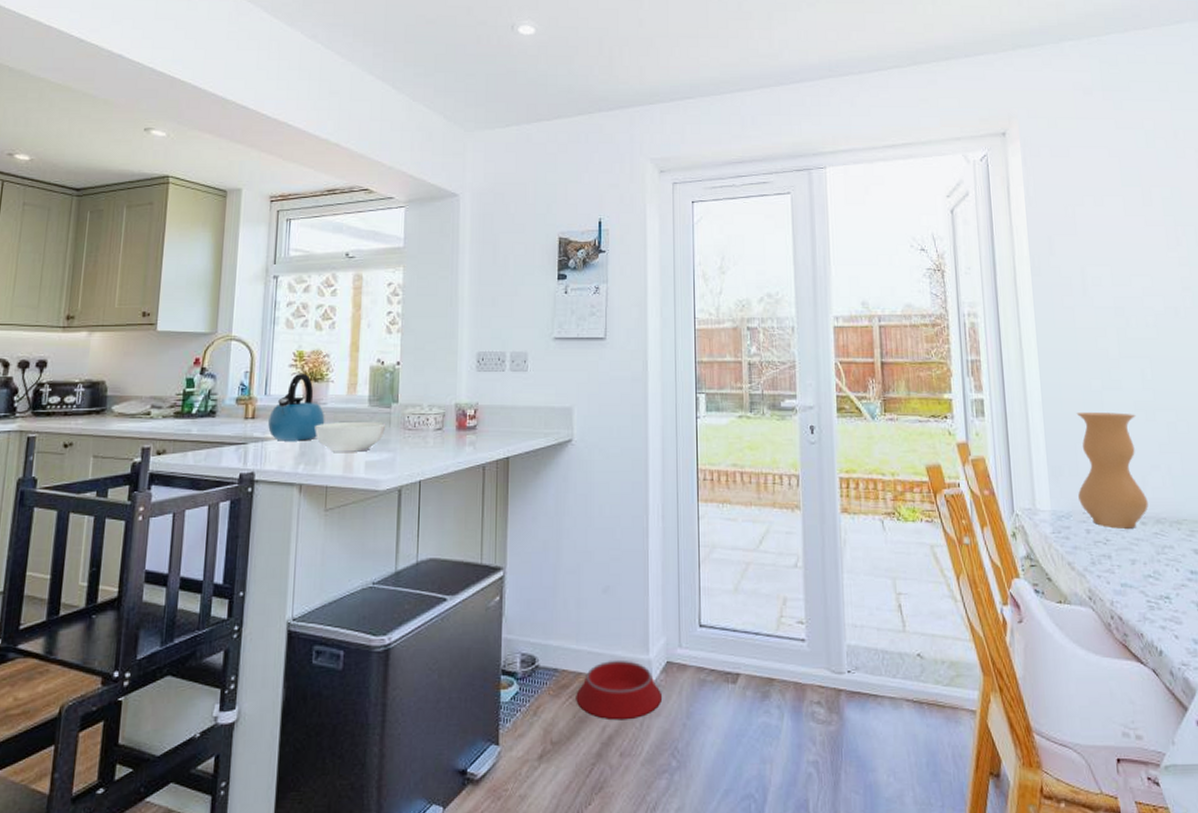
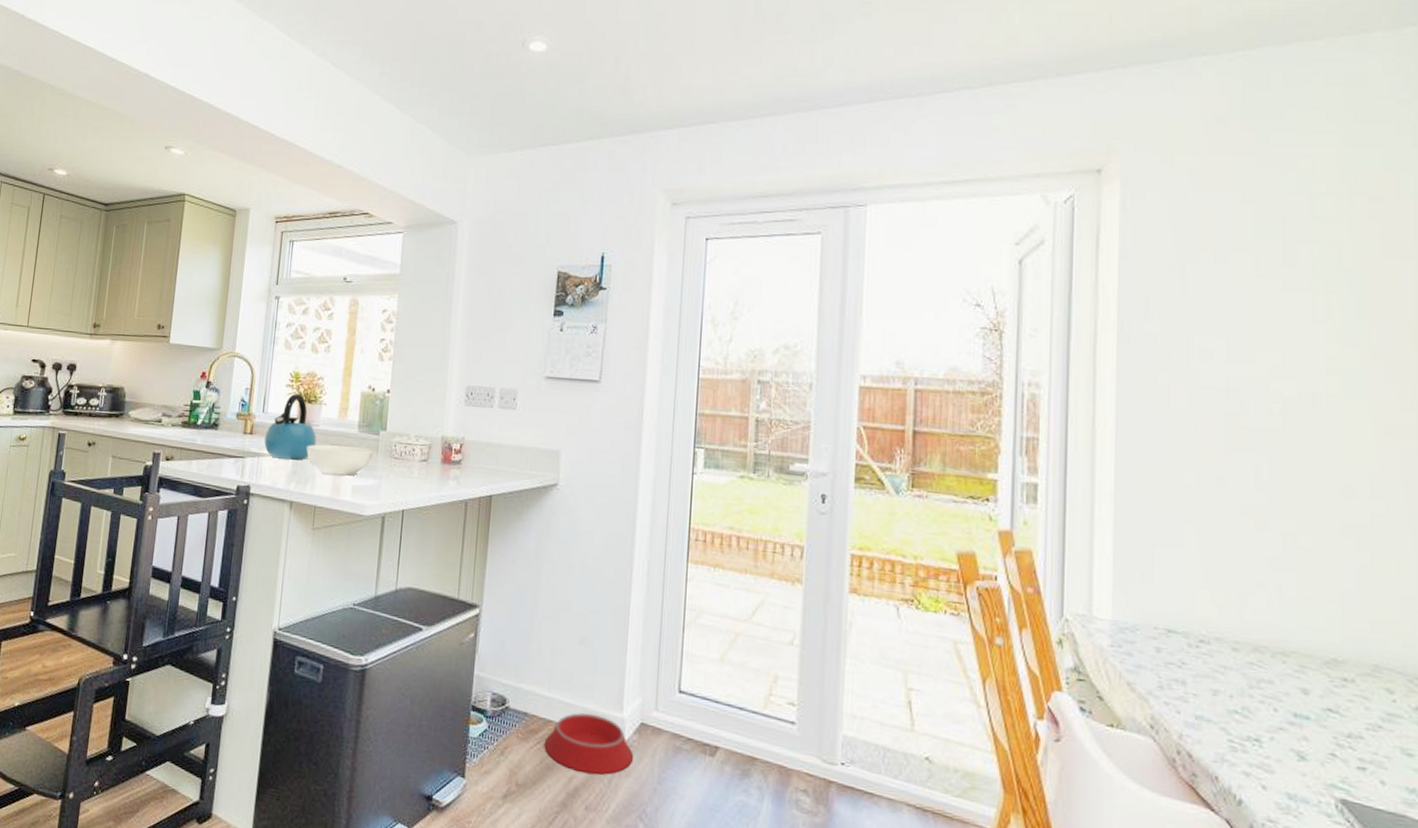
vase: present [1076,411,1148,529] -> none [1150,509,1244,654]

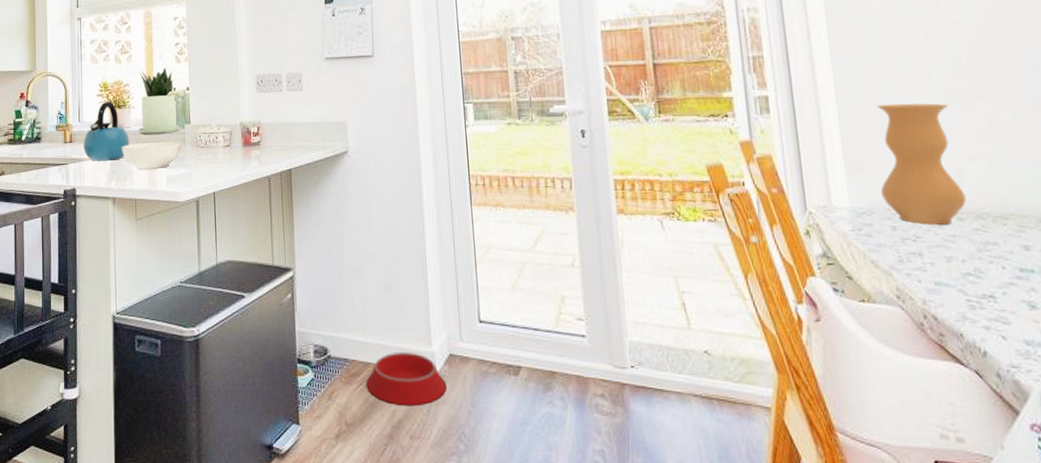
planter: none [328,364,377,439] -> present [139,67,182,134]
vase: none [1150,509,1244,654] -> present [876,103,966,225]

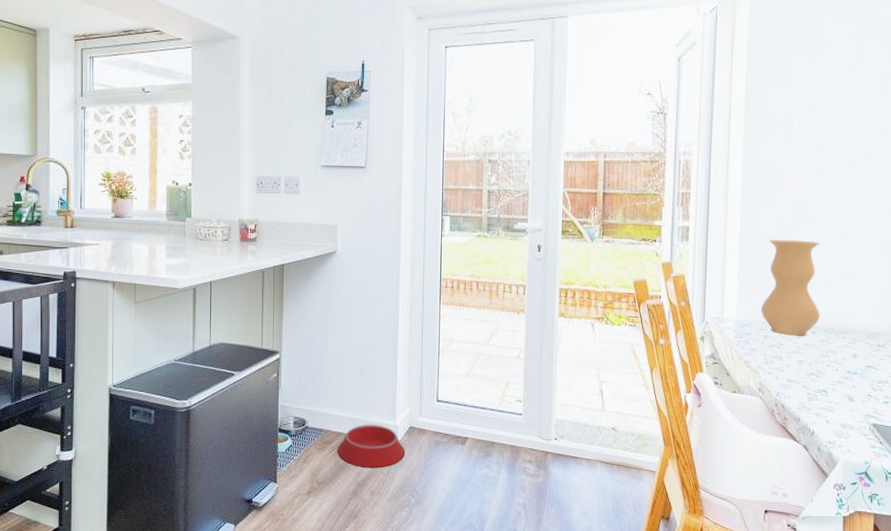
kettle: present [83,102,130,161] -> none [85,191,131,247]
bowl: present [122,141,182,169] -> none [123,232,182,257]
planter: present [139,67,182,134] -> none [140,163,183,225]

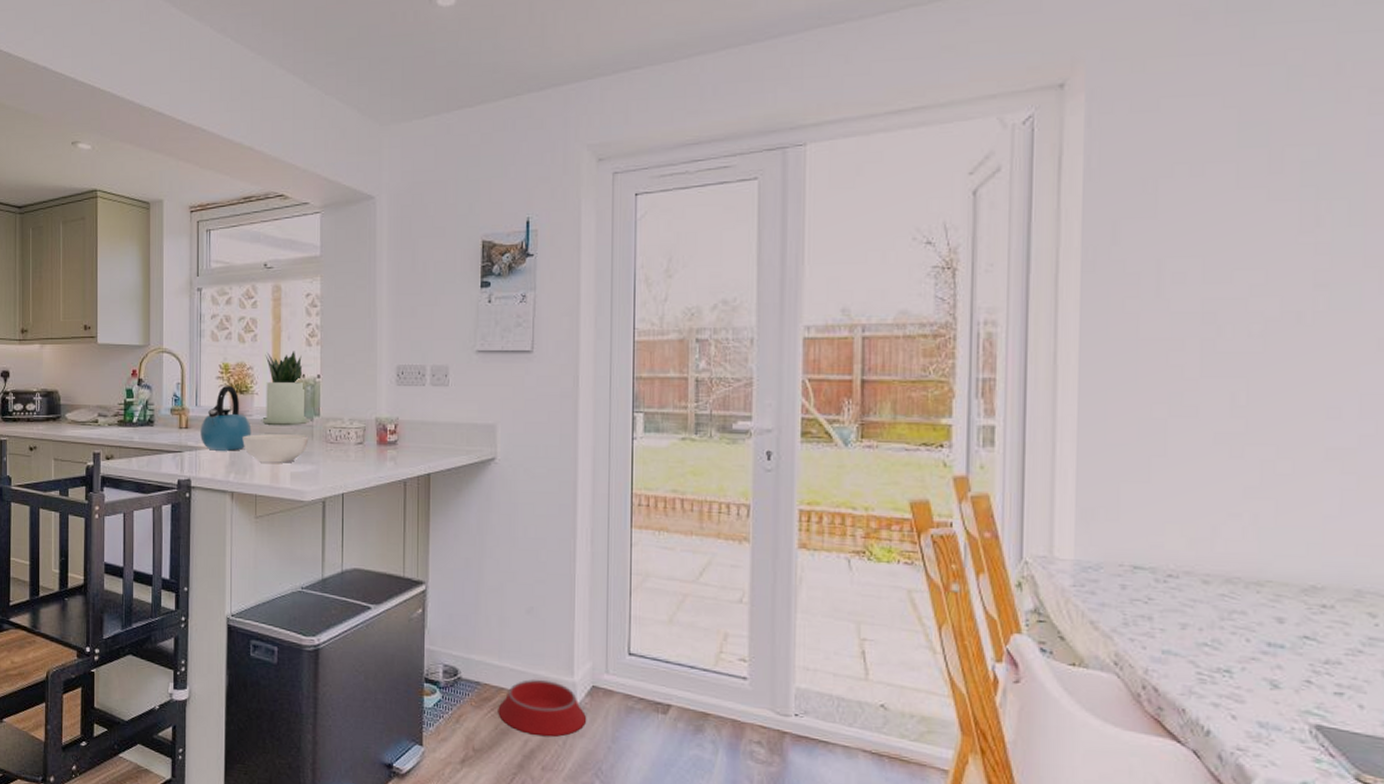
kettle: none [85,191,131,247] -> present [201,386,252,451]
bowl: none [123,232,182,257] -> present [243,433,309,463]
planter: none [140,163,183,225] -> present [262,351,311,425]
vase: present [761,239,821,336] -> none [1115,444,1216,587]

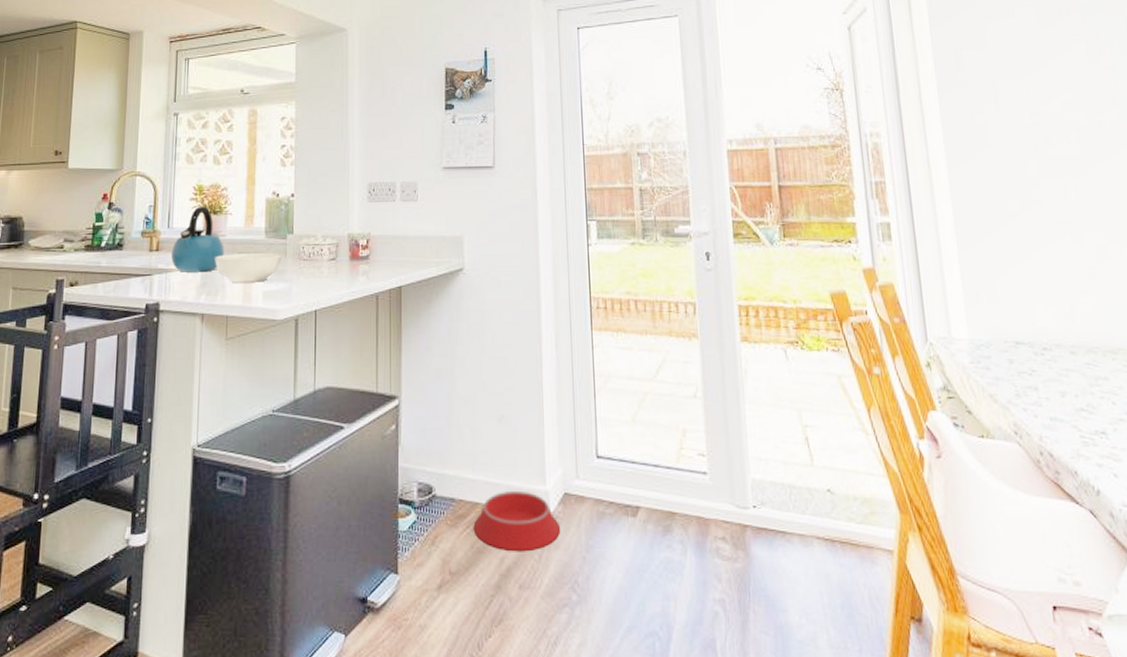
planter: present [262,351,311,425] -> none [235,171,284,244]

